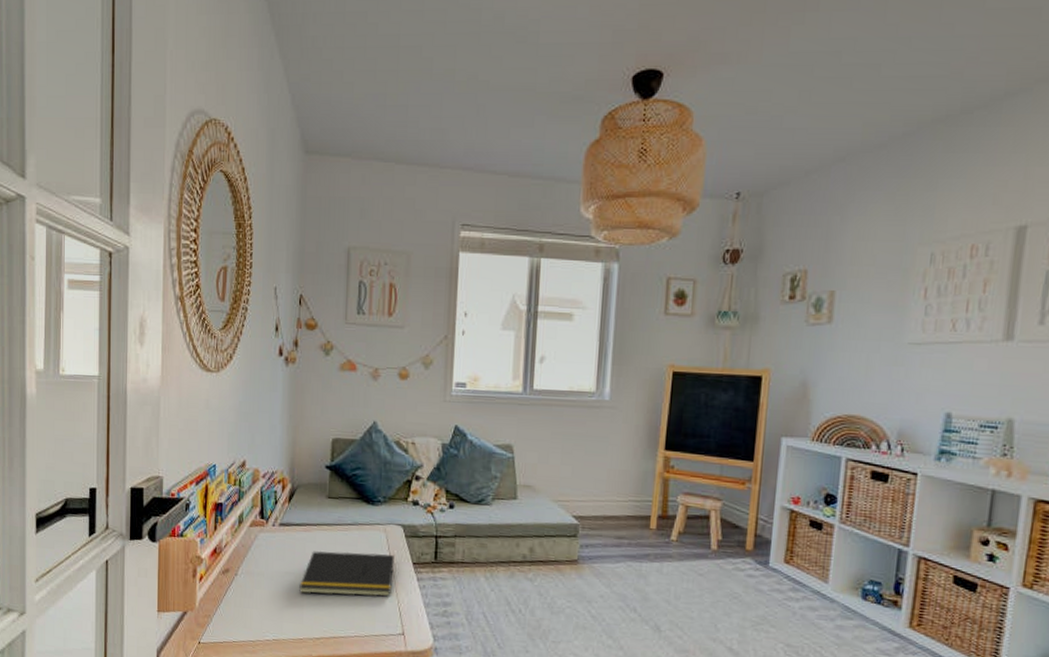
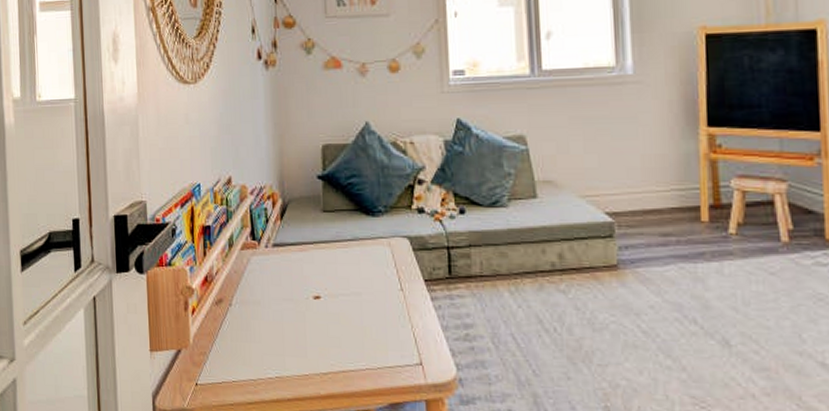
notepad: present [299,550,394,597] -> none [300,271,404,323]

